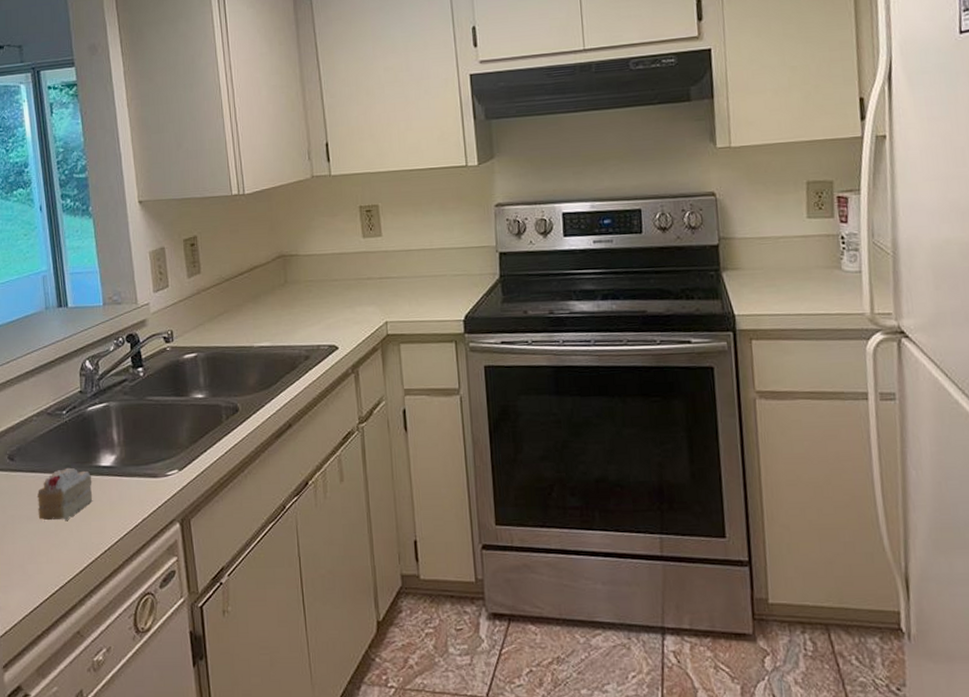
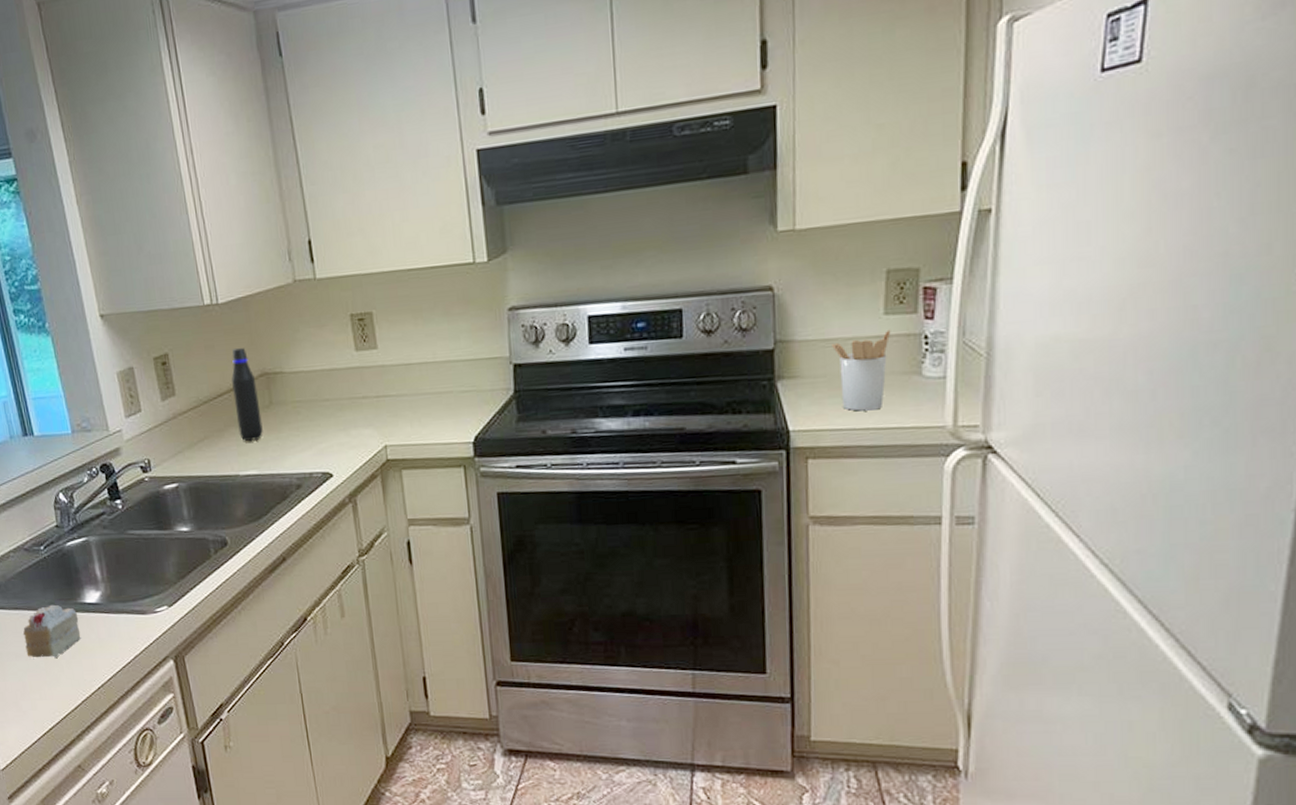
water bottle: none [252,233,277,316] -> present [231,348,263,442]
utensil holder: none [765,230,814,299] -> present [830,329,891,412]

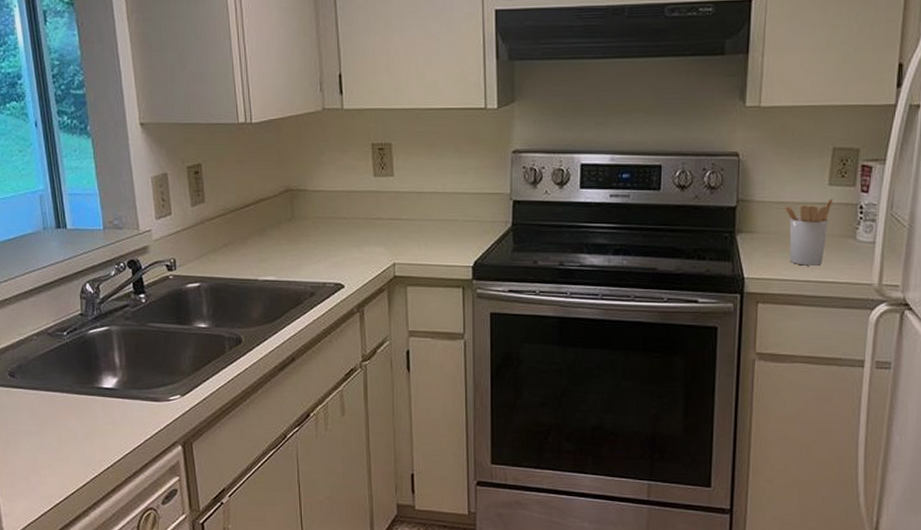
cake slice: present [22,604,81,658] -> none [39,387,95,437]
water bottle: present [231,348,263,442] -> none [258,165,283,250]

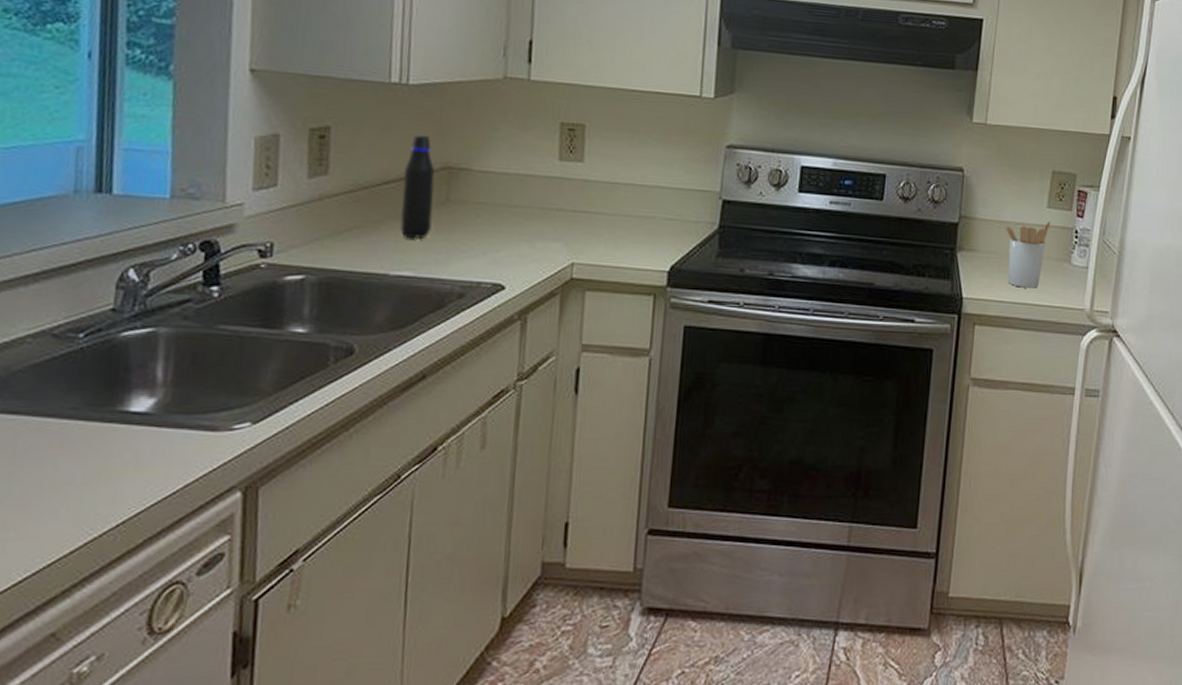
water bottle: none [258,165,283,250] -> present [400,135,435,239]

